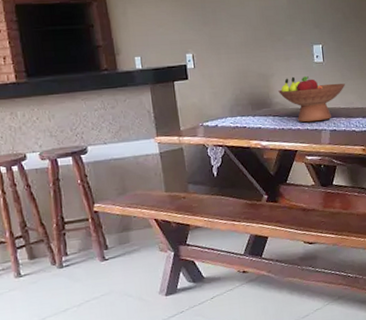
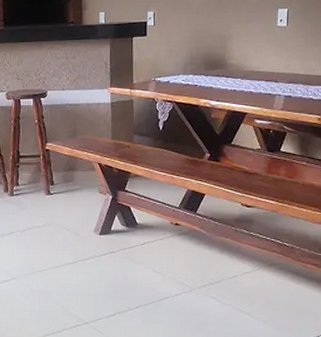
fruit bowl: present [278,76,345,123] -> none [235,39,308,86]

